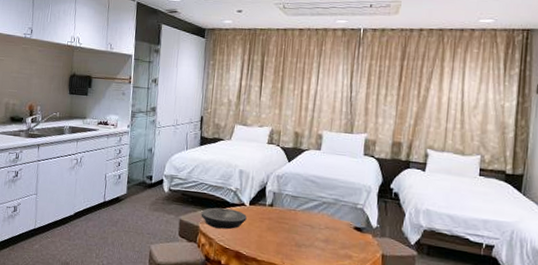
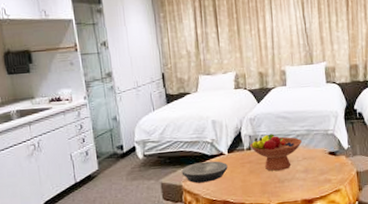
fruit bowl: none [272,194,328,235] -> present [249,134,303,171]

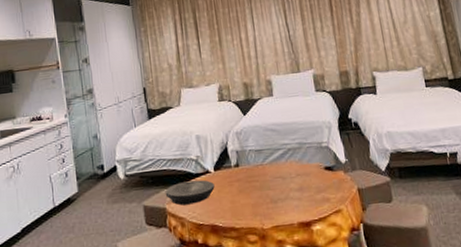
fruit bowl: present [249,134,303,171] -> none [237,148,295,190]

